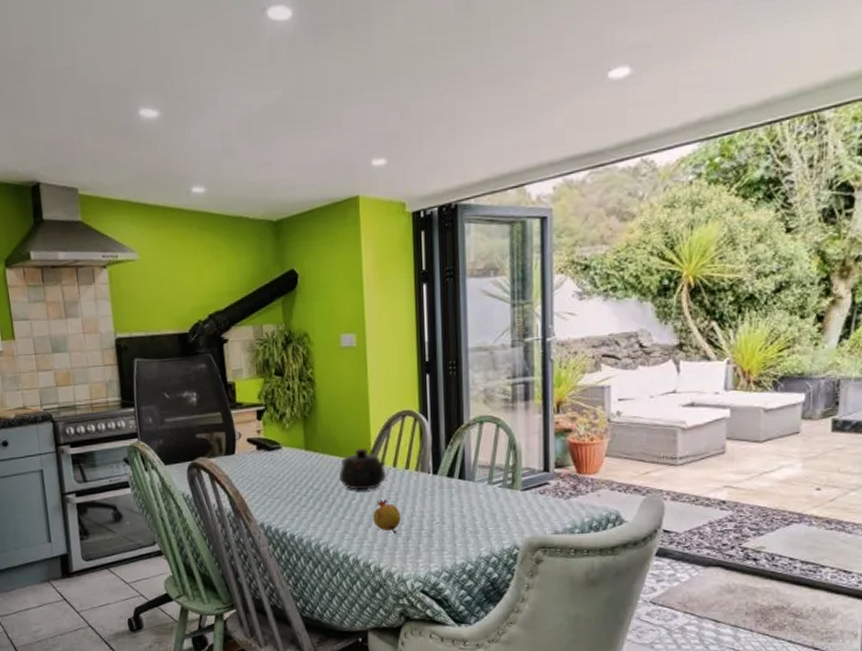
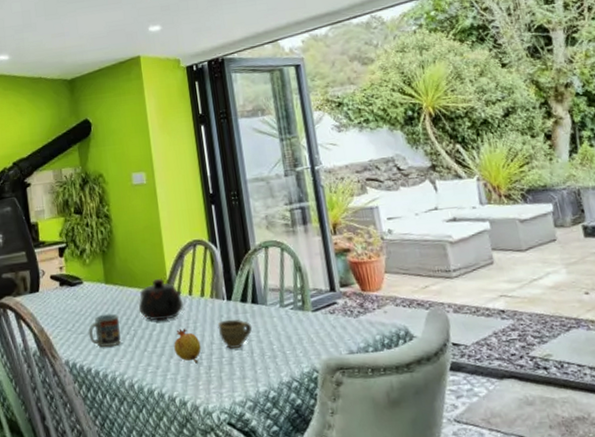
cup: none [284,480,318,512] -> present [88,313,121,347]
cup: none [420,493,457,523] -> present [218,319,253,350]

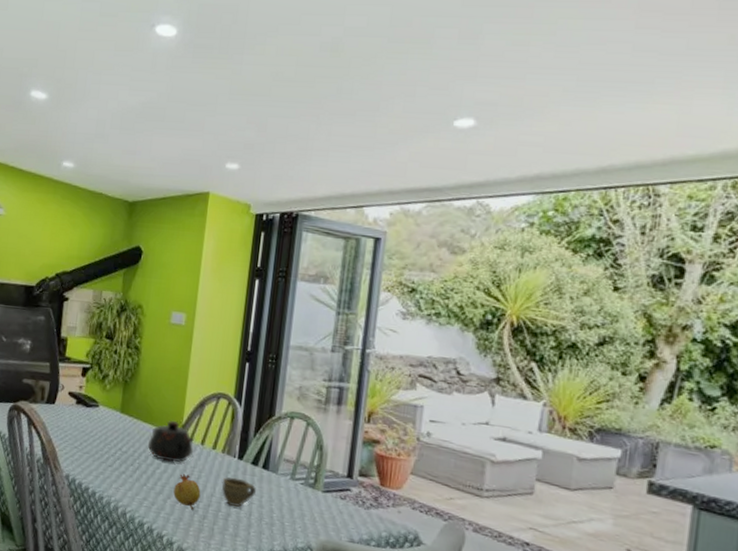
cup: present [88,313,121,347] -> none [93,440,127,473]

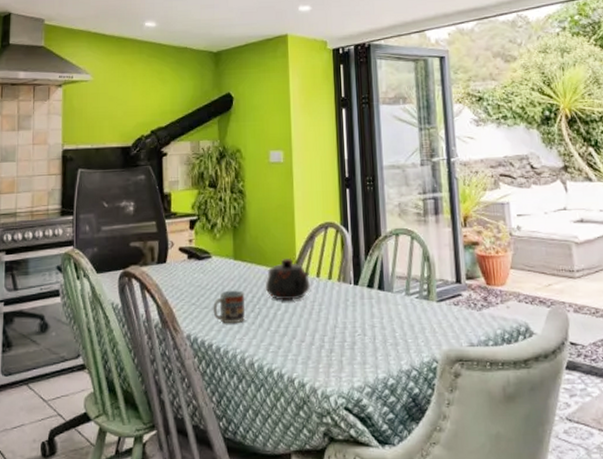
cup: none [93,440,127,473] -> present [212,290,245,323]
fruit: present [173,473,201,510] -> none [297,309,324,346]
cup: present [221,477,257,507] -> none [342,304,377,334]

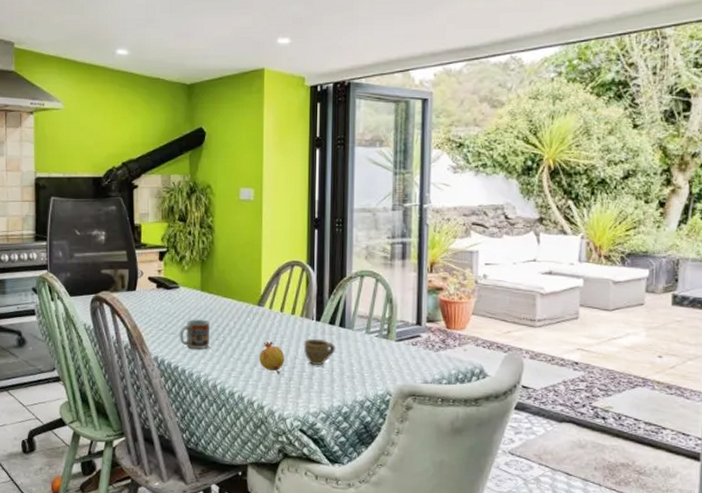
teapot: present [265,258,311,301] -> none [230,292,275,332]
fruit: none [297,309,324,346] -> present [259,340,285,374]
cup: none [342,304,377,334] -> present [303,338,336,366]

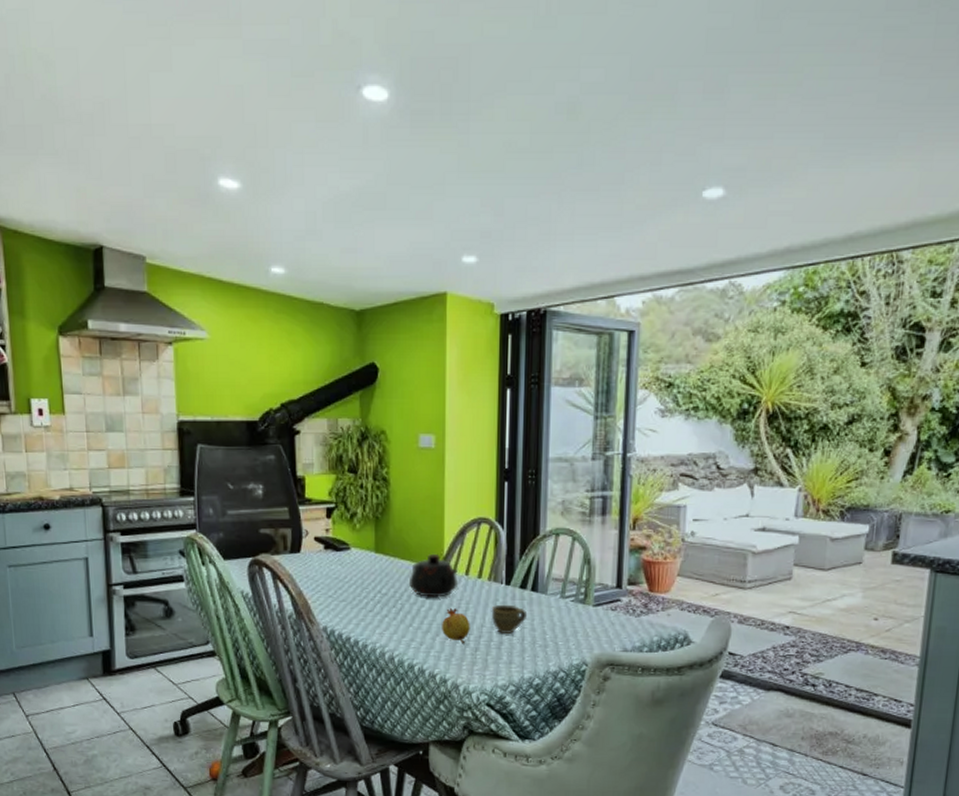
cup: present [179,319,211,349] -> none [350,584,387,617]
teapot: none [230,292,275,332] -> present [408,553,459,598]

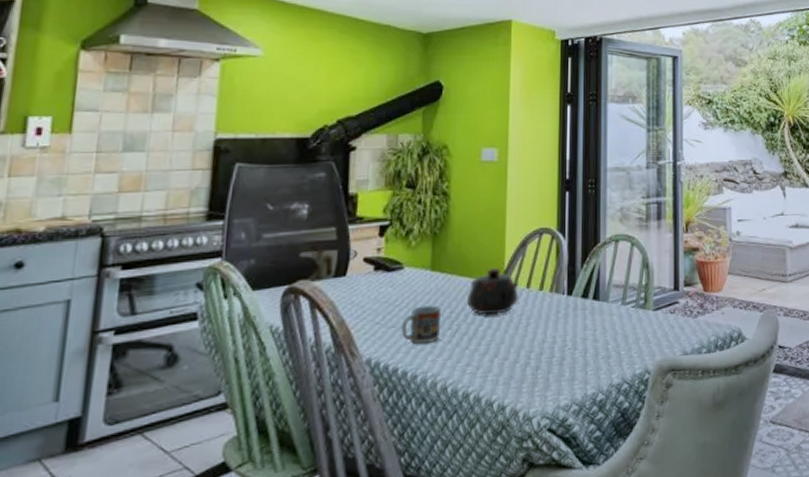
cup: none [350,584,387,617] -> present [400,305,442,344]
fruit: present [442,607,470,644] -> none [501,323,531,364]
cup: present [491,604,528,635] -> none [552,315,590,349]

